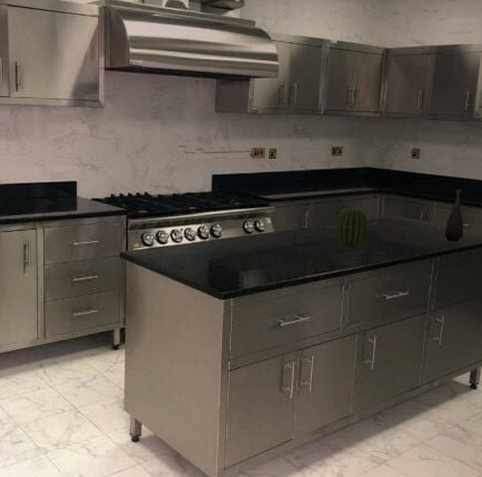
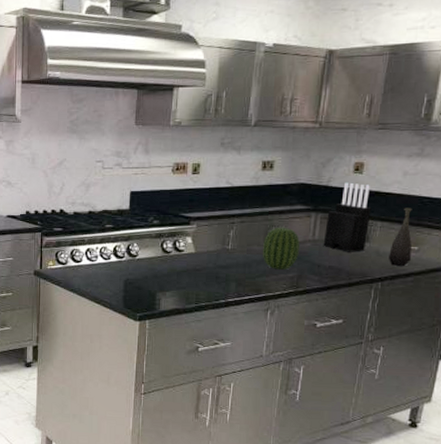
knife block: none [388,166,428,230] -> present [323,182,371,252]

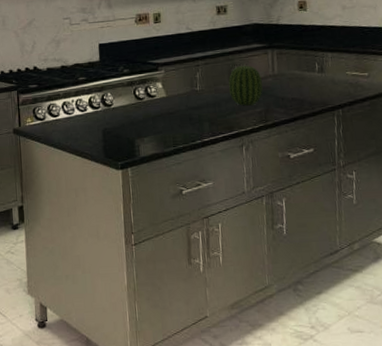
knife block: present [323,182,371,252] -> none [282,19,322,84]
bottle: present [389,208,412,266] -> none [343,38,364,92]

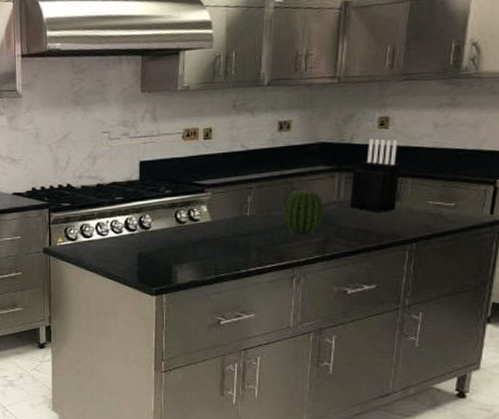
knife block: none [282,19,322,84] -> present [349,138,400,213]

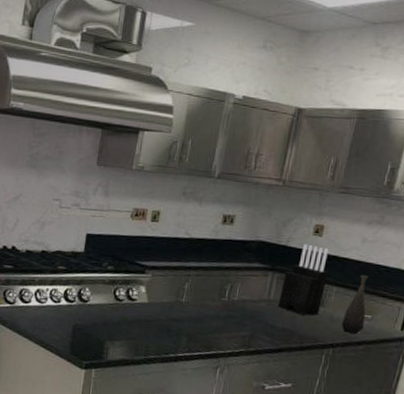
fruit: present [283,188,324,235] -> none [216,283,255,328]
bottle: none [423,162,447,224] -> present [342,275,369,334]

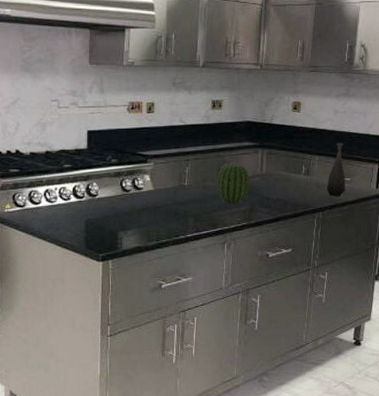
fruit: none [216,283,255,328] -> present [216,161,249,204]
knife block: present [277,244,329,316] -> none [270,120,310,185]

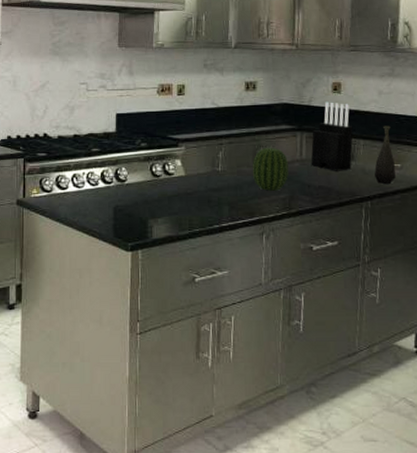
knife block: none [270,120,310,185] -> present [310,102,353,171]

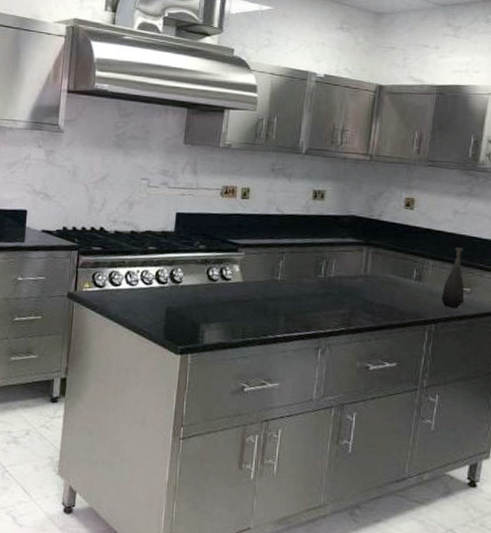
fruit: present [252,146,289,191] -> none [312,258,351,306]
knife block: present [310,102,353,171] -> none [375,217,423,291]

